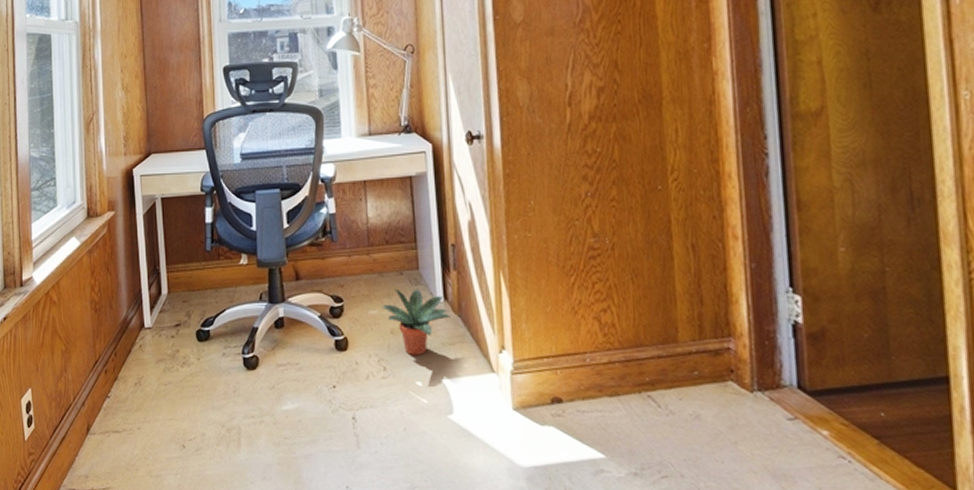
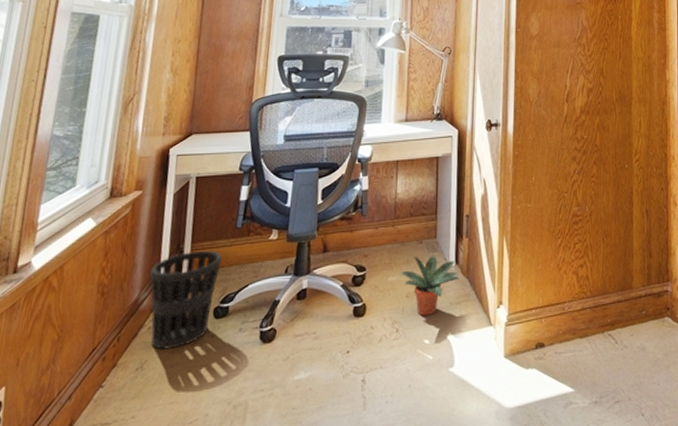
wastebasket: none [133,272,198,368] -> present [150,250,223,350]

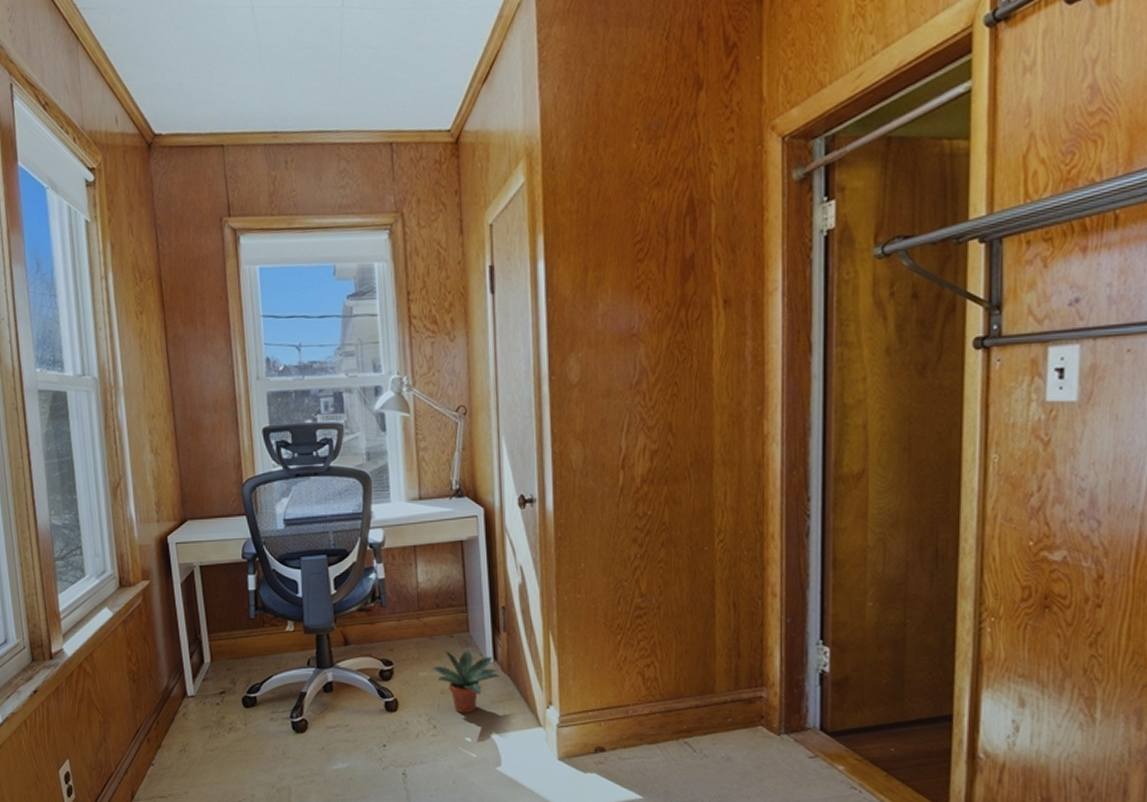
wastebasket: present [150,250,223,350] -> none [174,641,242,734]

